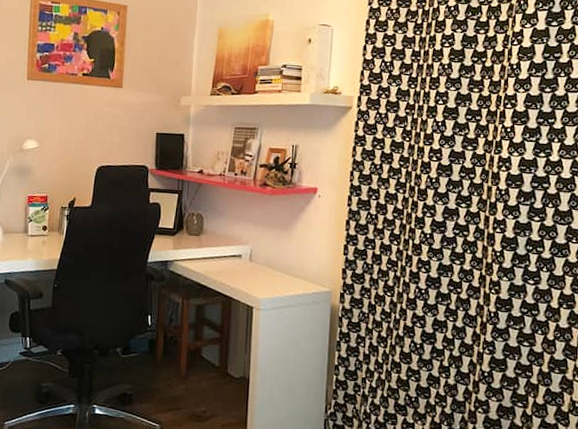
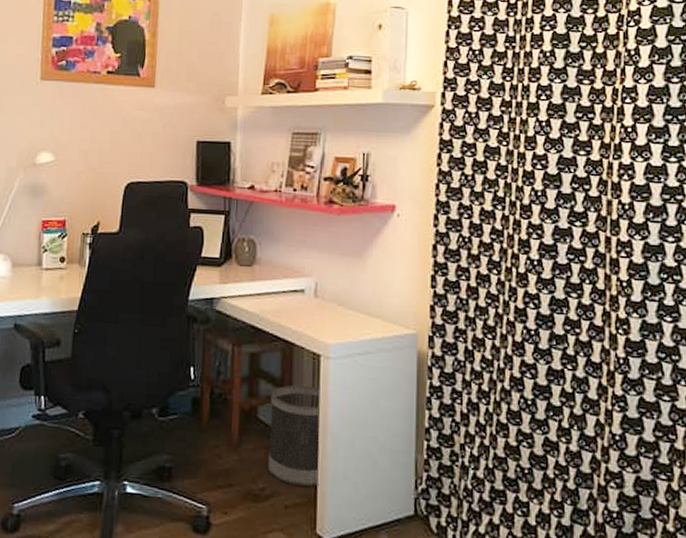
wastebasket: none [208,331,252,410] -> present [267,385,320,487]

